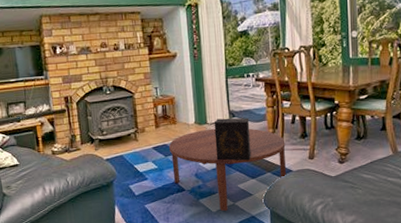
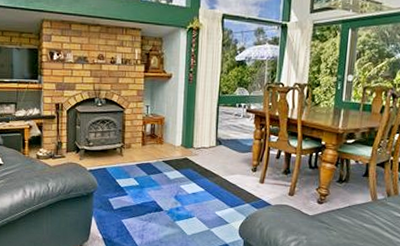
coffee table: present [169,128,286,212] -> none [153,153,268,236]
decorative box: present [214,118,252,161] -> none [198,144,235,189]

